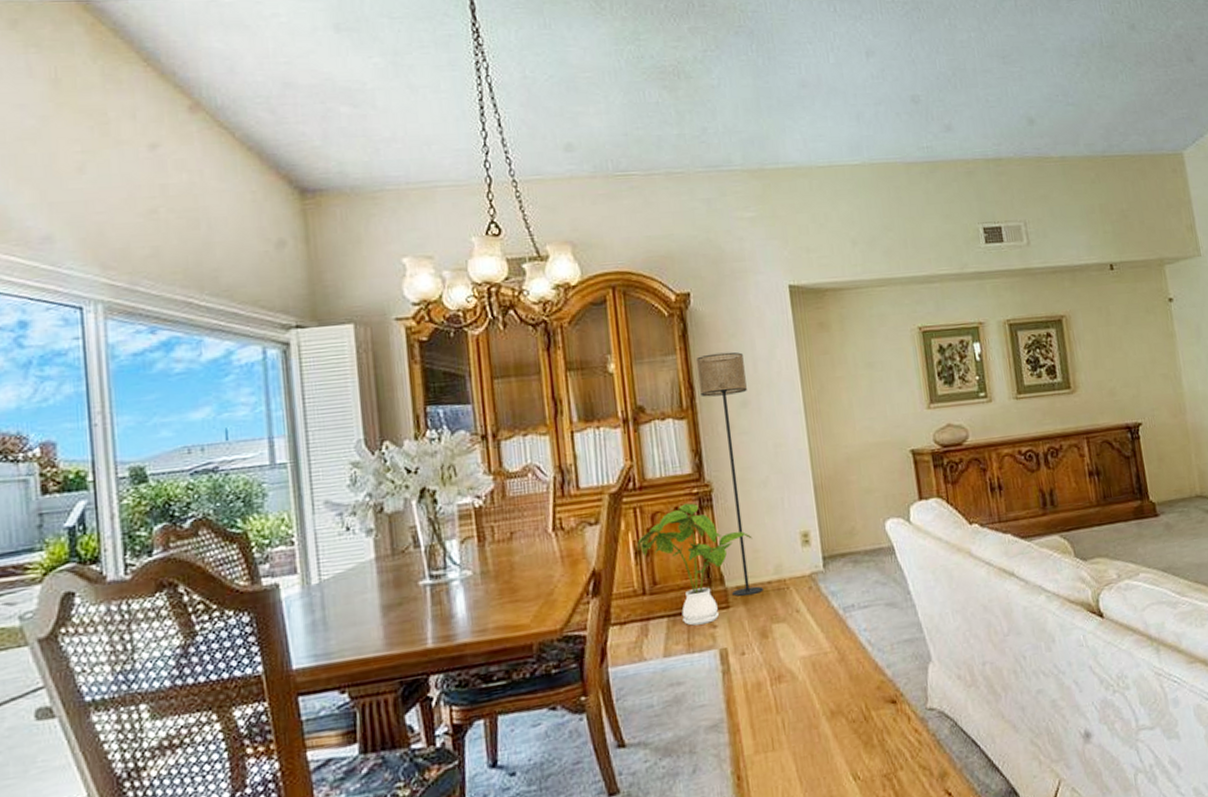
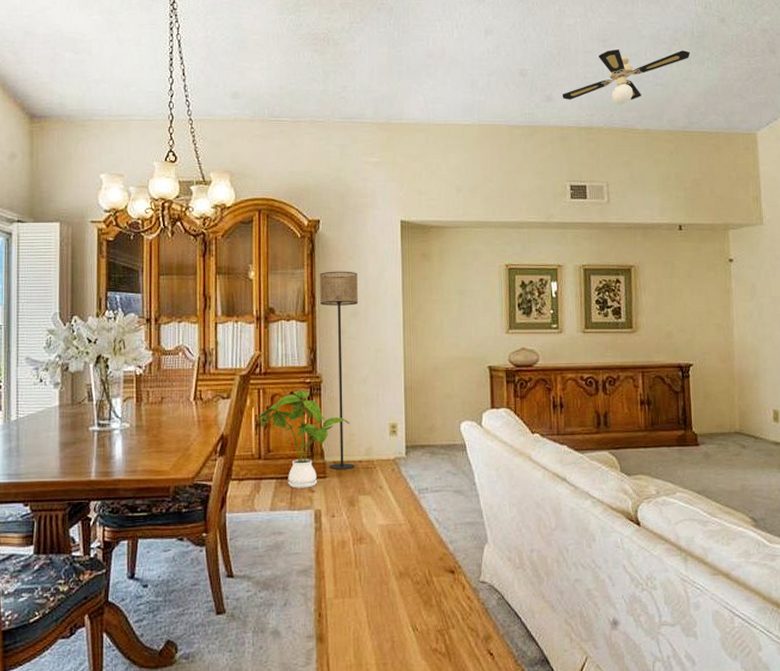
ceiling fan: none [962,63,1101,130] -> present [562,49,690,105]

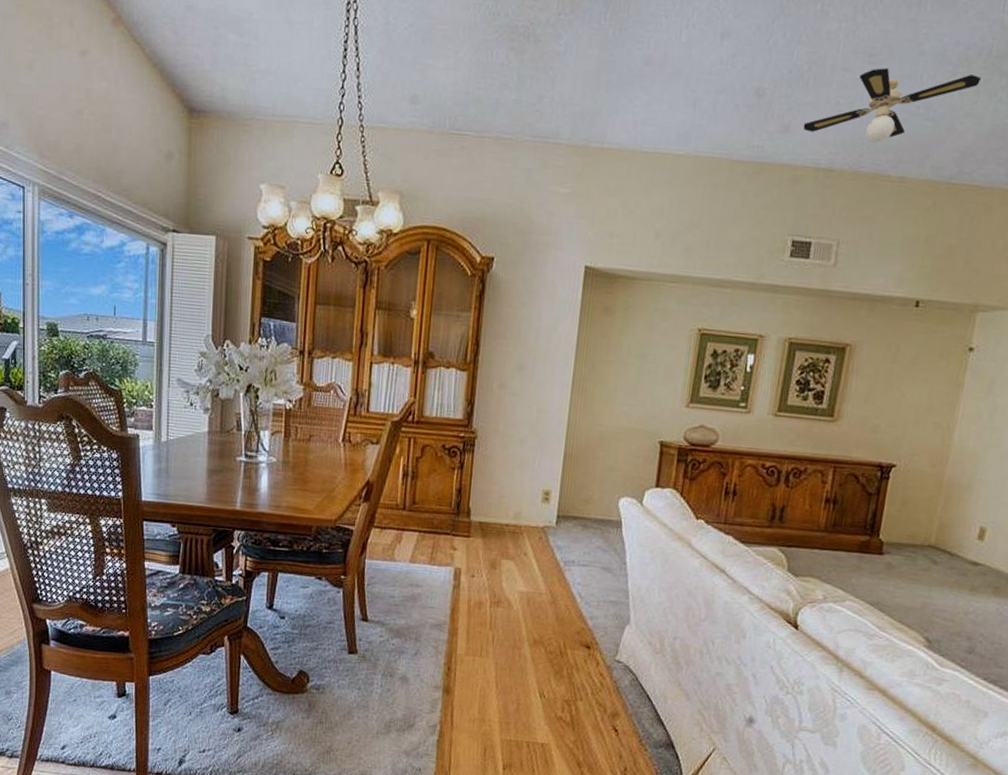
house plant: present [258,390,350,489] -> none [406,443,502,545]
floor lamp: present [320,271,358,470] -> none [475,317,529,532]

